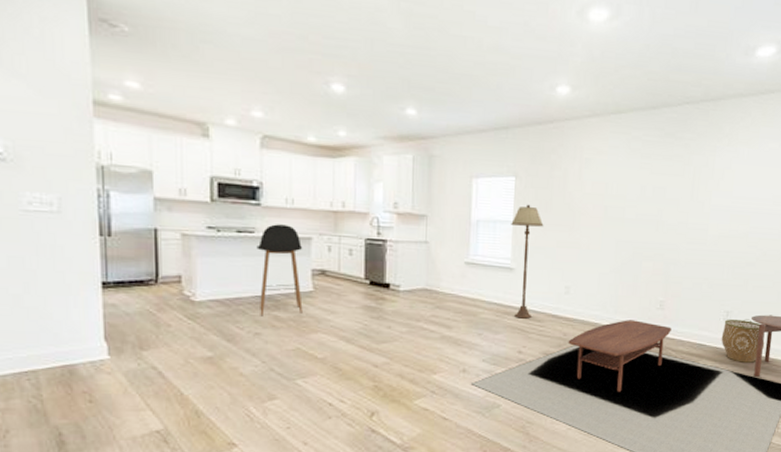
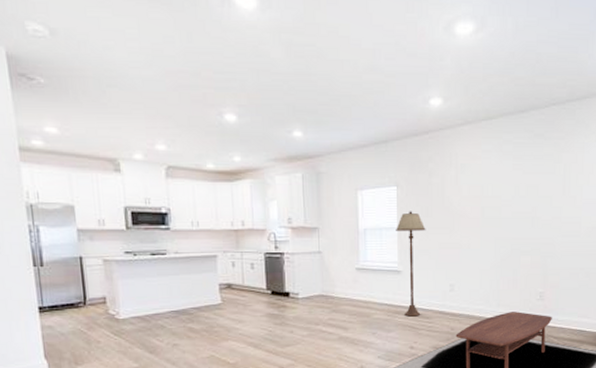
bar stool: present [257,224,303,316] -> none [169,245,214,329]

